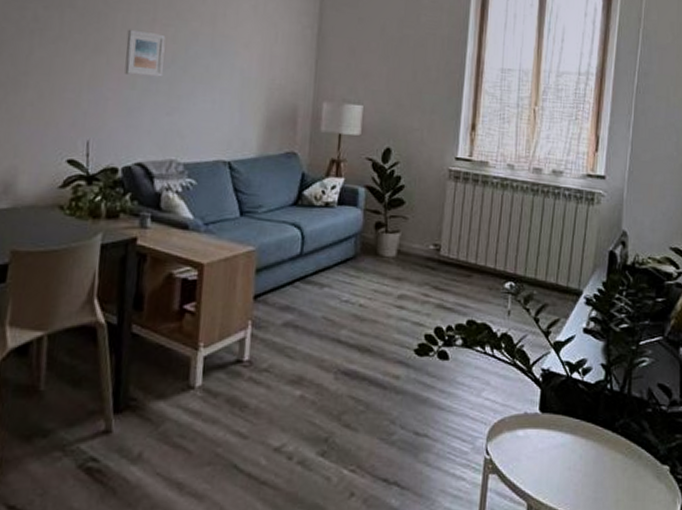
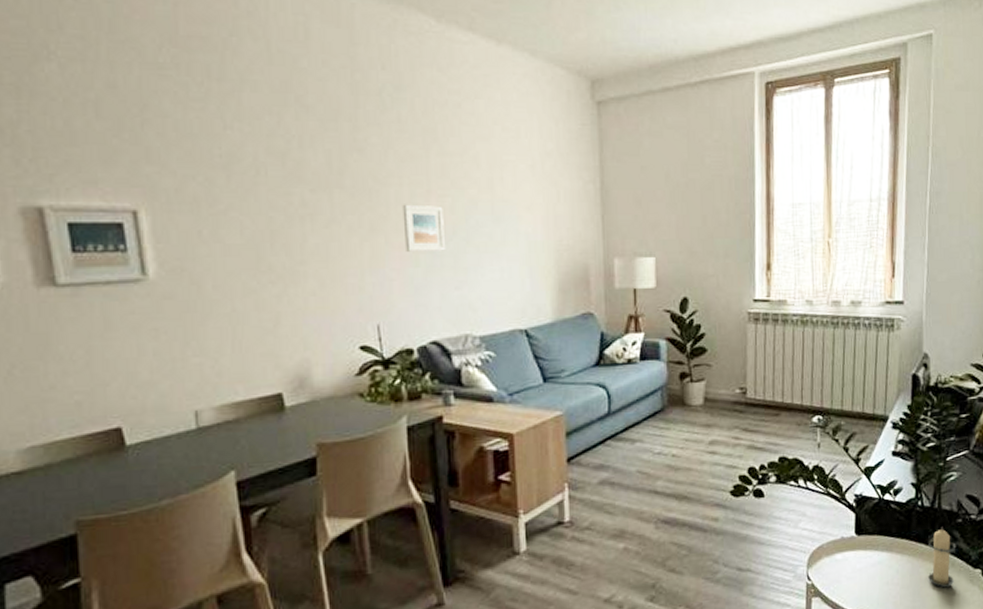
candle: none [612,414,644,482] -> present [927,526,956,588]

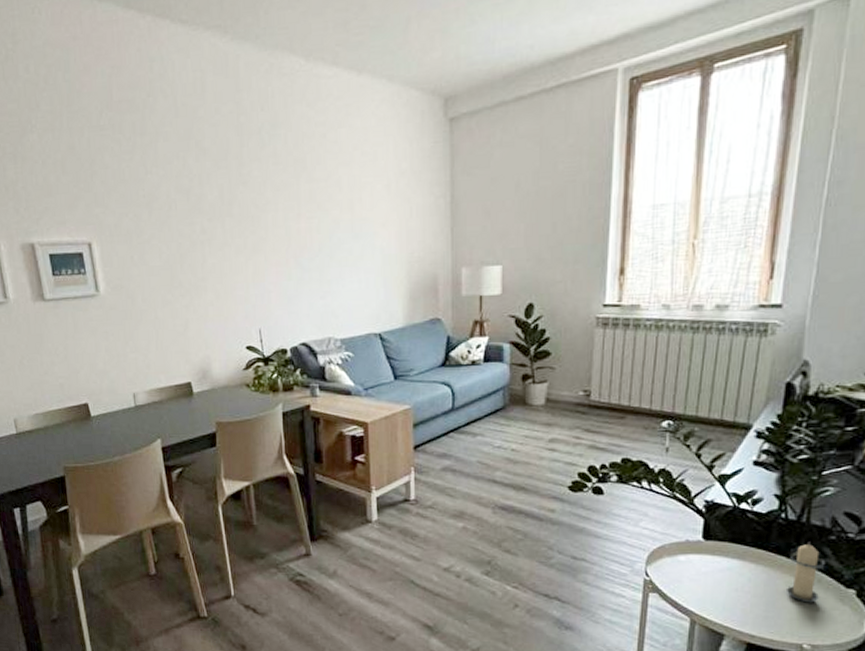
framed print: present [402,204,445,252] -> none [278,226,312,268]

